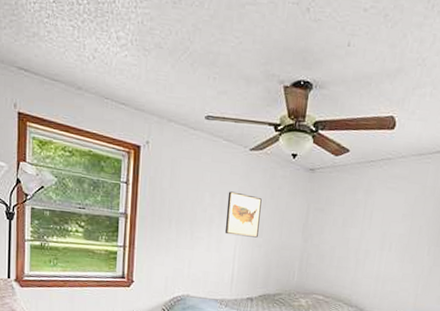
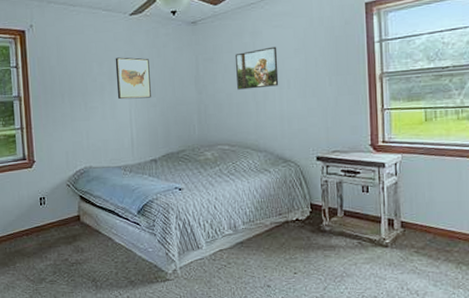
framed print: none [342,207,387,247] -> present [234,46,279,90]

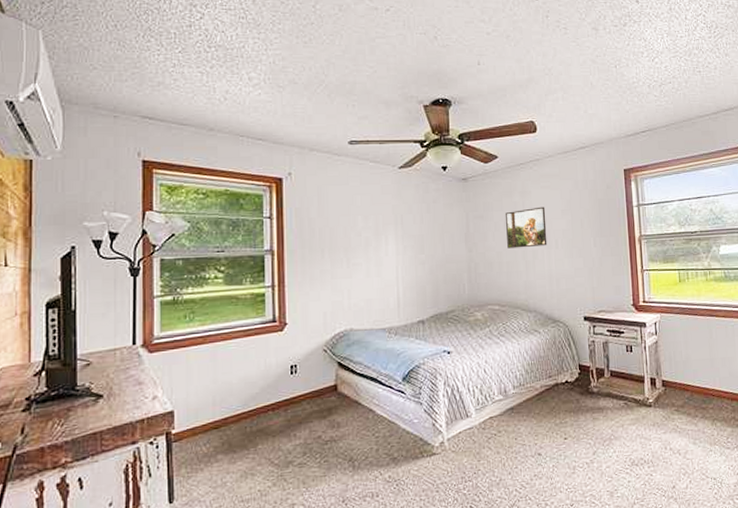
wall art: present [115,57,151,100] -> none [382,211,420,256]

